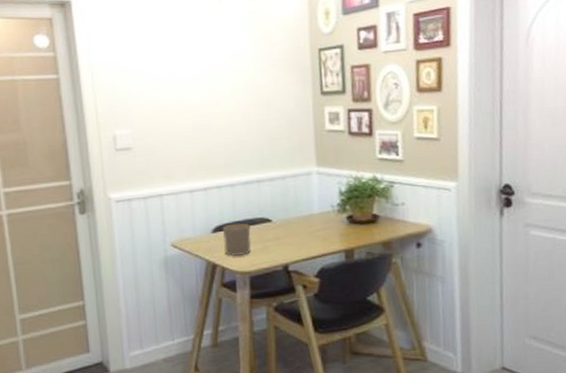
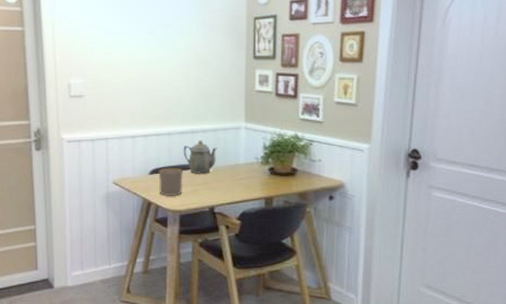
teapot: none [248,189,287,229] -> present [183,140,217,174]

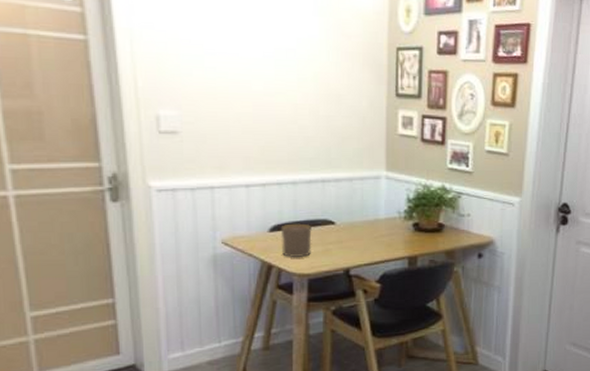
teapot: present [183,140,217,174] -> none [311,190,353,231]

